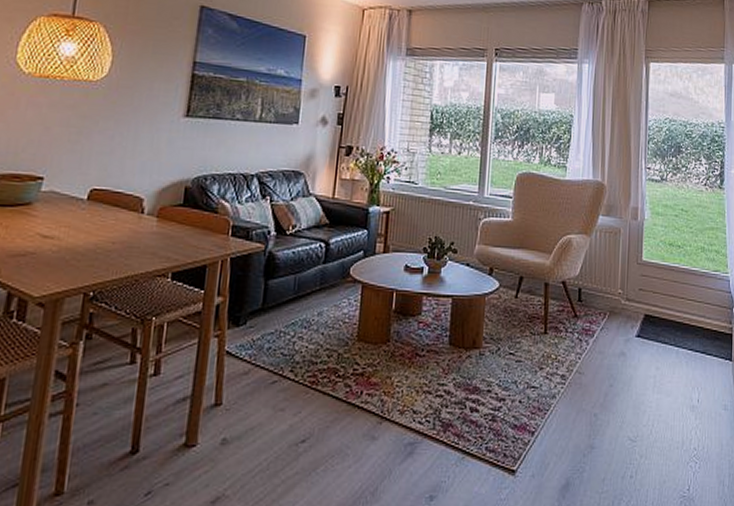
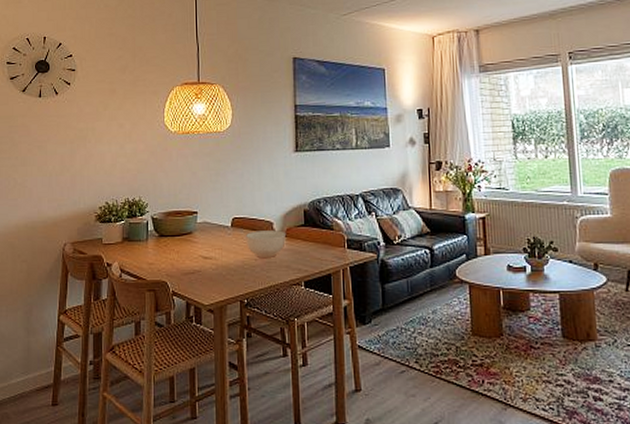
bowl: none [104,207,157,243] -> present [246,230,286,259]

